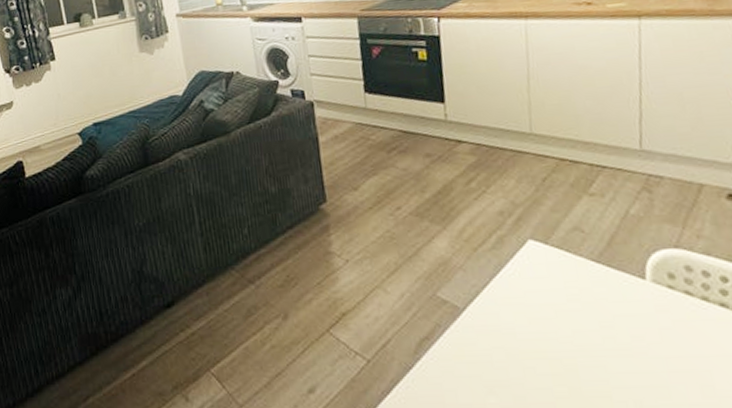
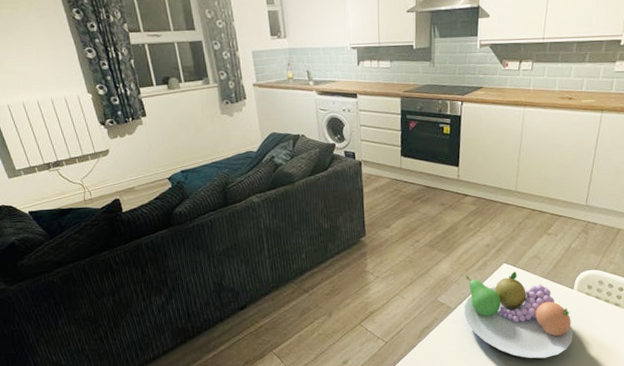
fruit bowl: none [474,252,660,394] -> present [464,272,574,359]

